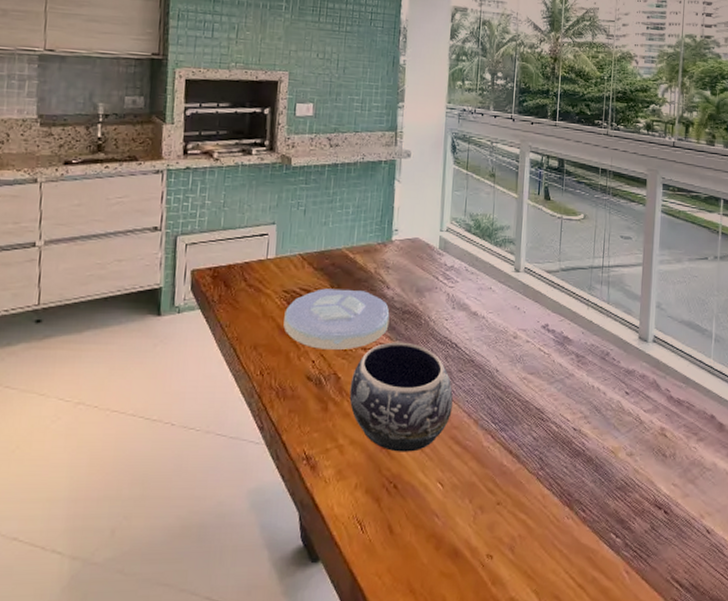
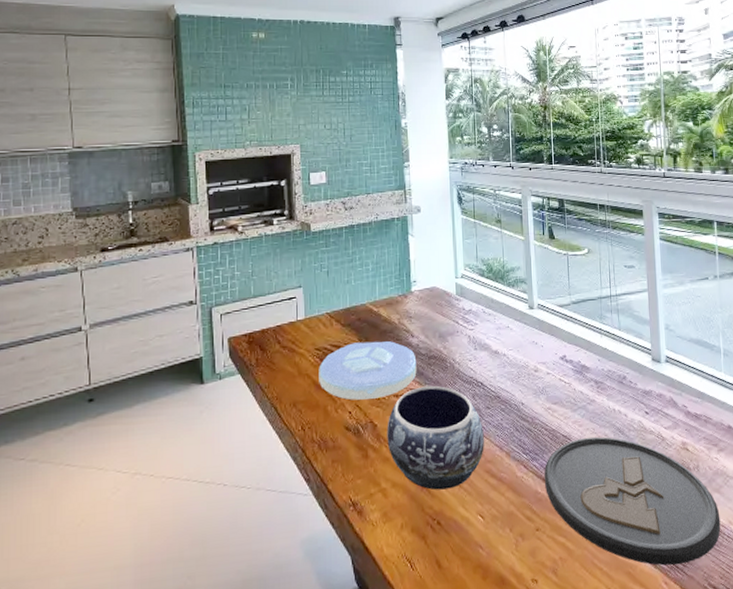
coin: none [511,412,692,555] -> present [544,437,721,566]

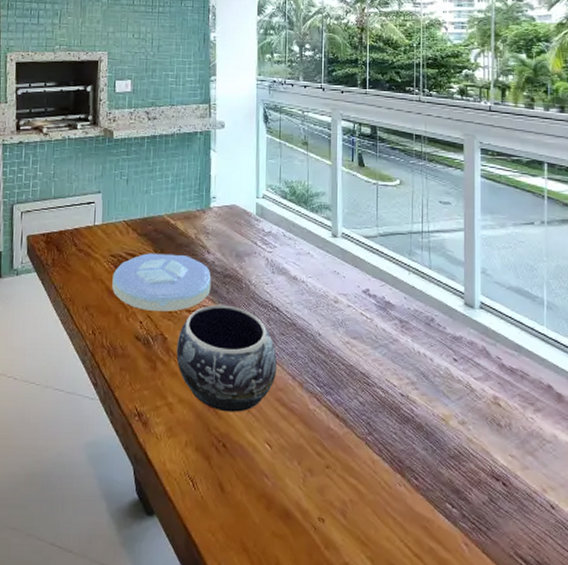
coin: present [544,437,721,566] -> none [338,378,533,527]

